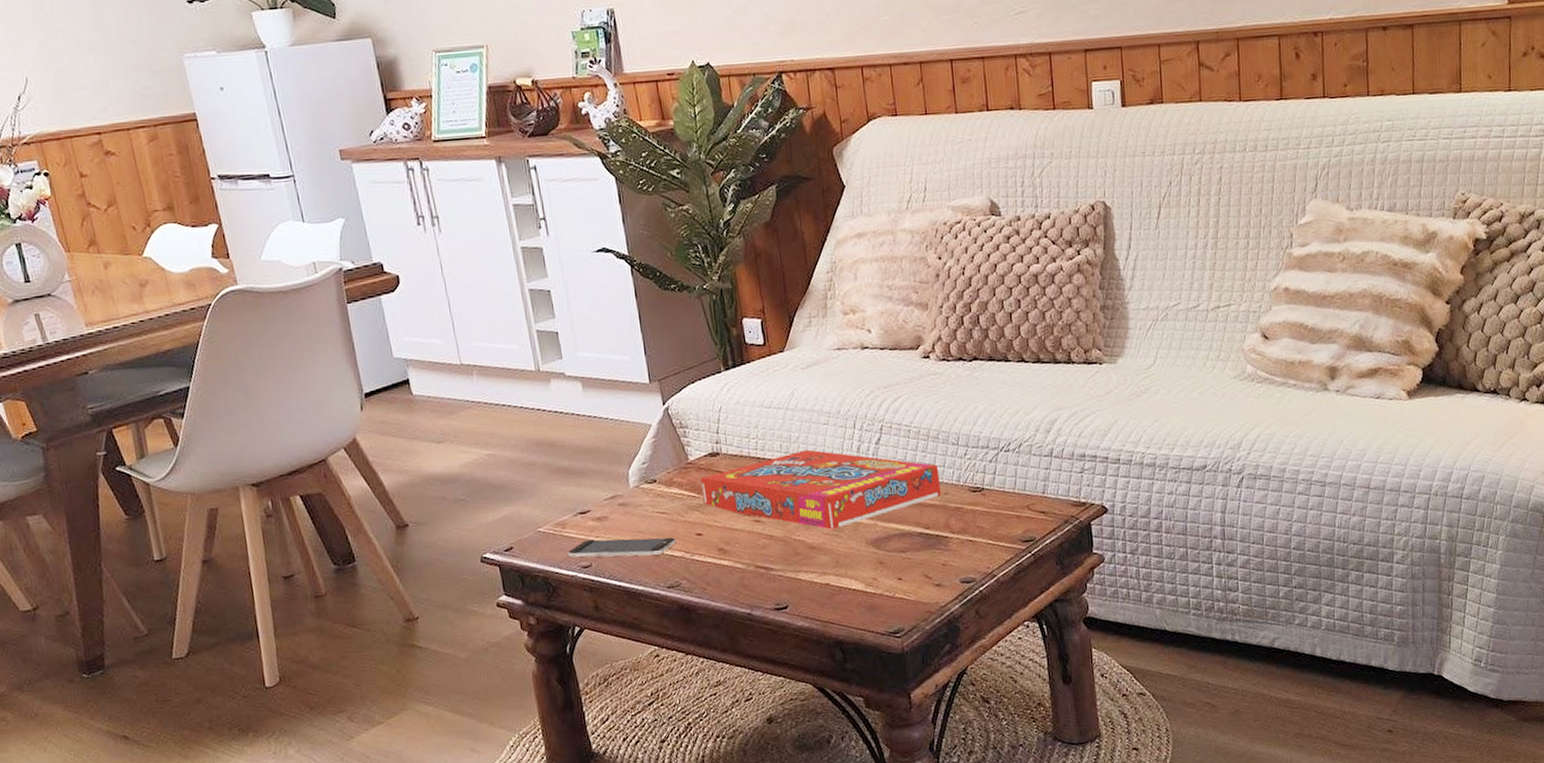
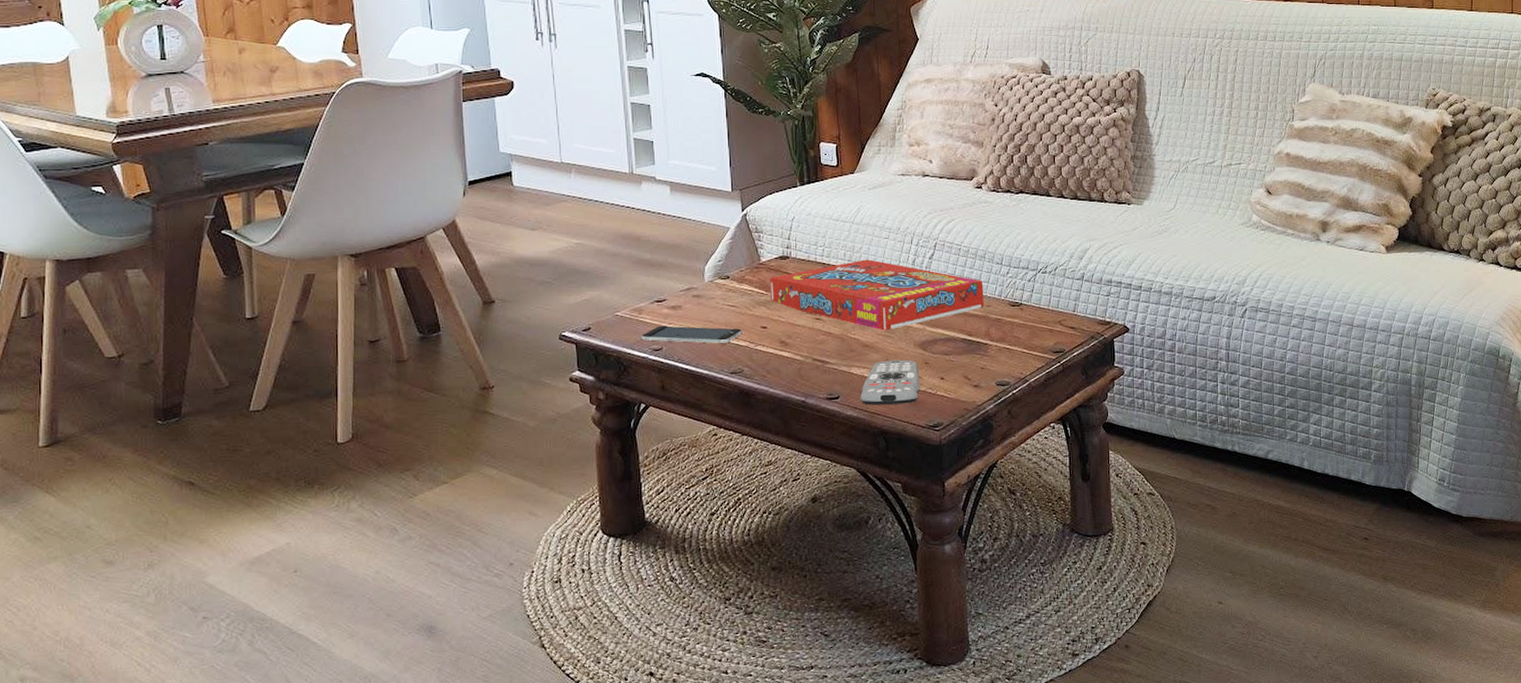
remote control: none [811,560,876,614] -> present [860,359,920,405]

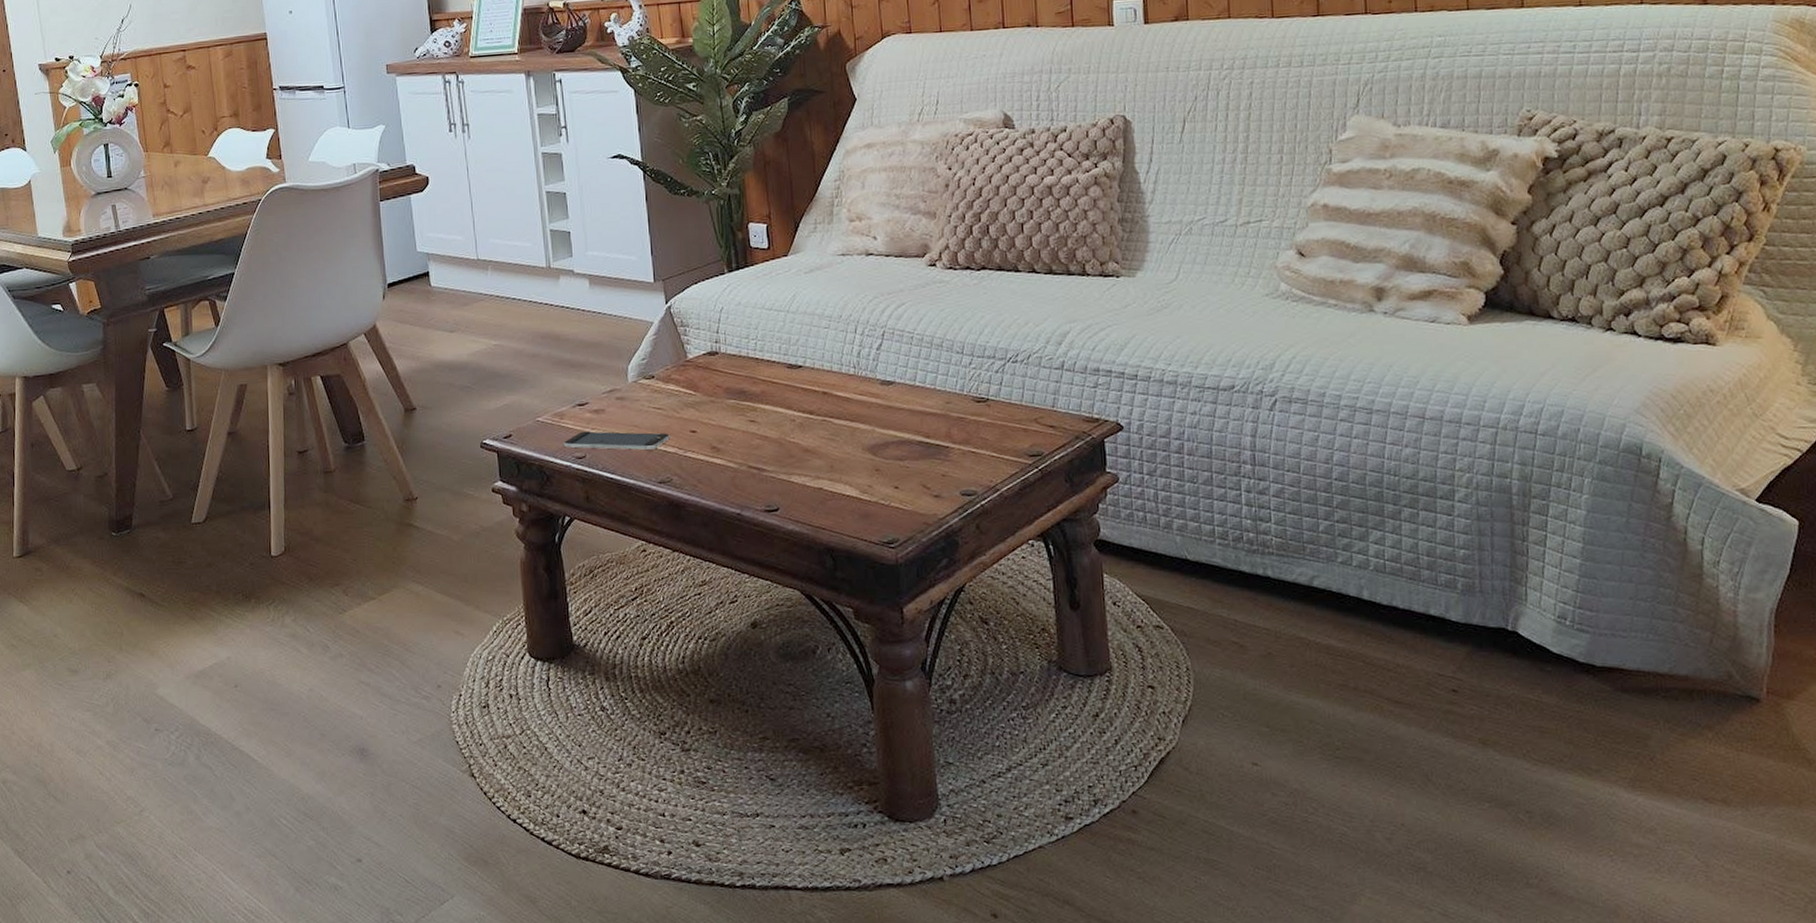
snack box: present [770,259,984,331] -> none [698,352,943,433]
remote control: present [860,359,920,405] -> none [802,466,870,519]

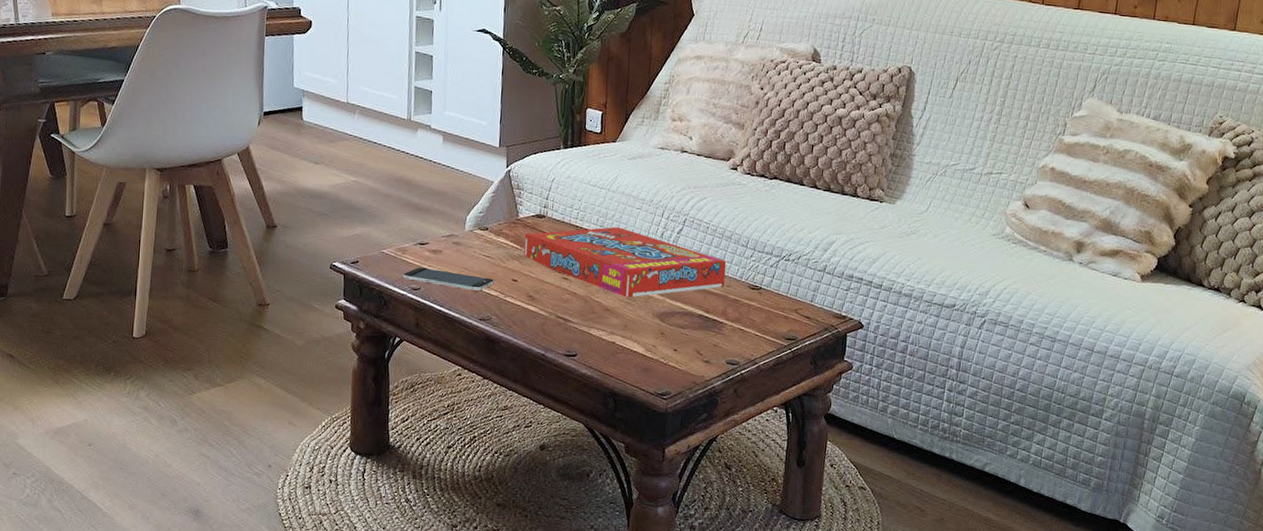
snack box: none [698,352,943,433] -> present [524,227,727,298]

